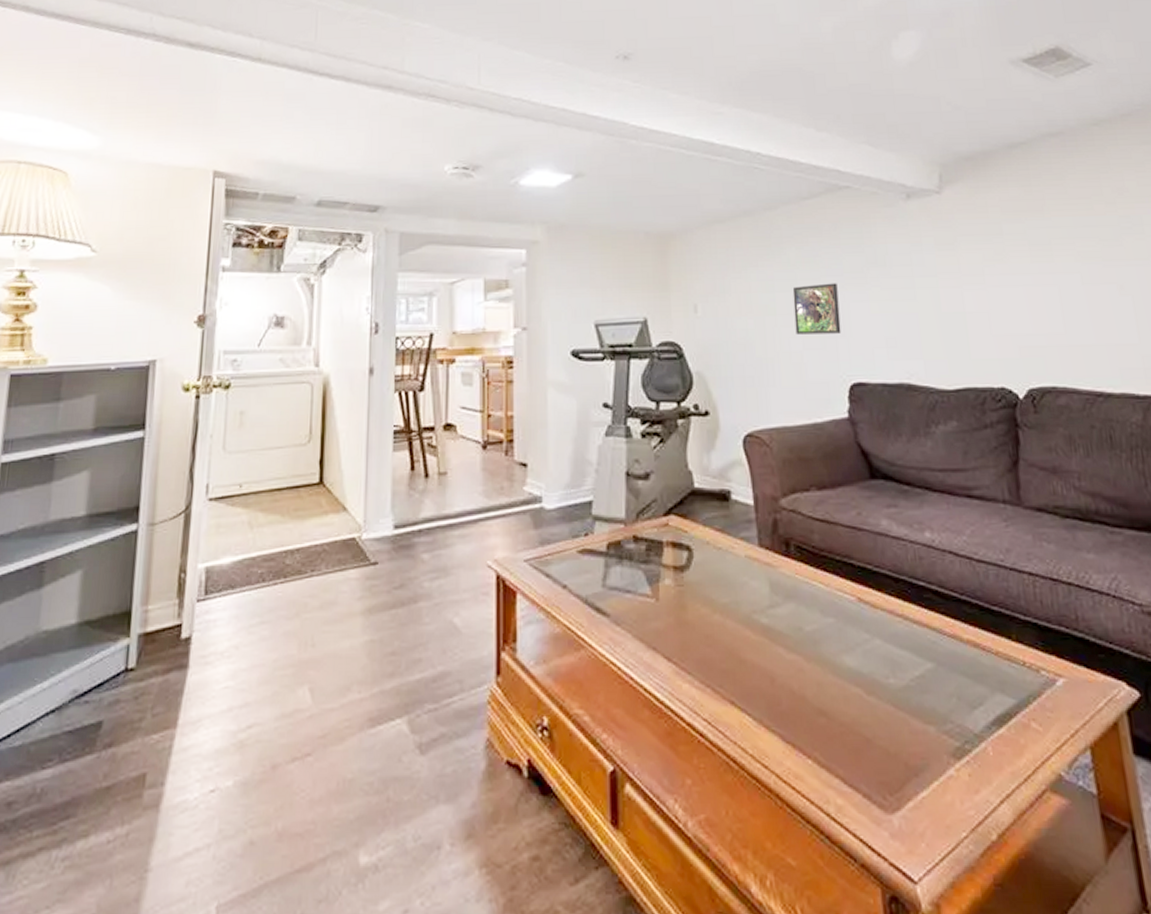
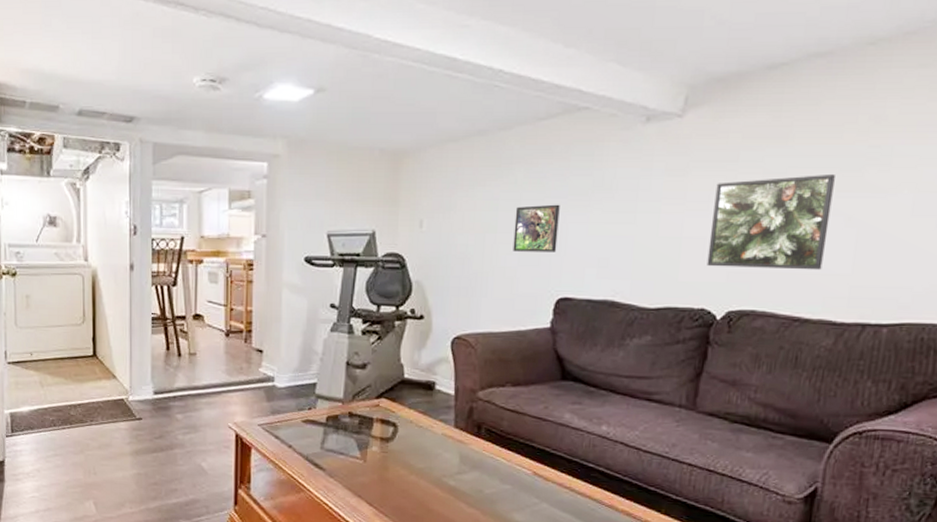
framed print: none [987,243,1110,342] -> present [707,173,835,270]

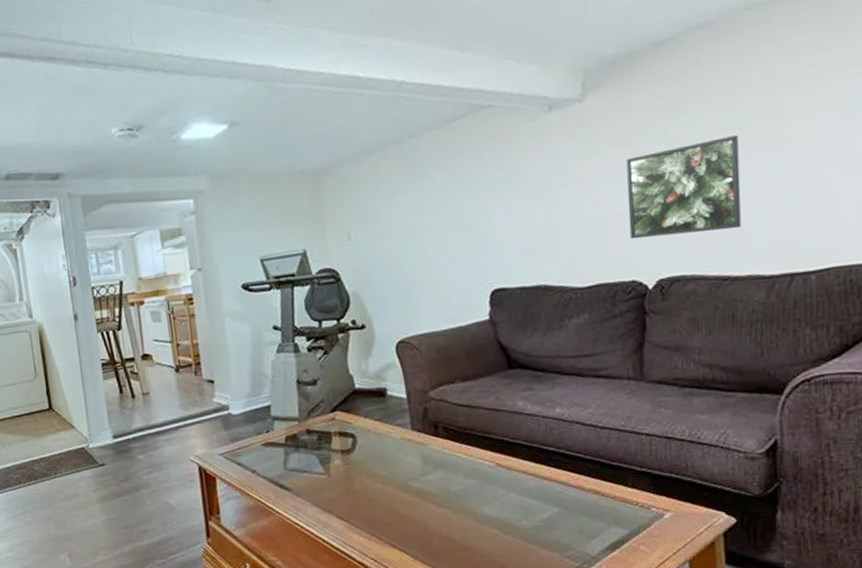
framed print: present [513,204,560,252] -> none [437,200,484,251]

